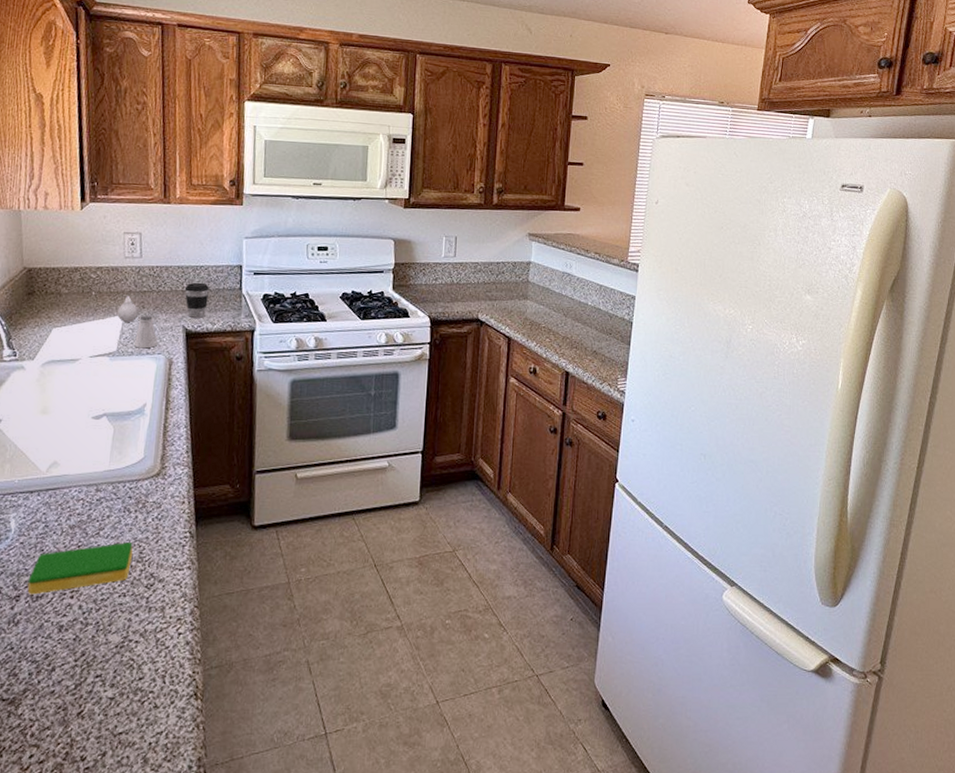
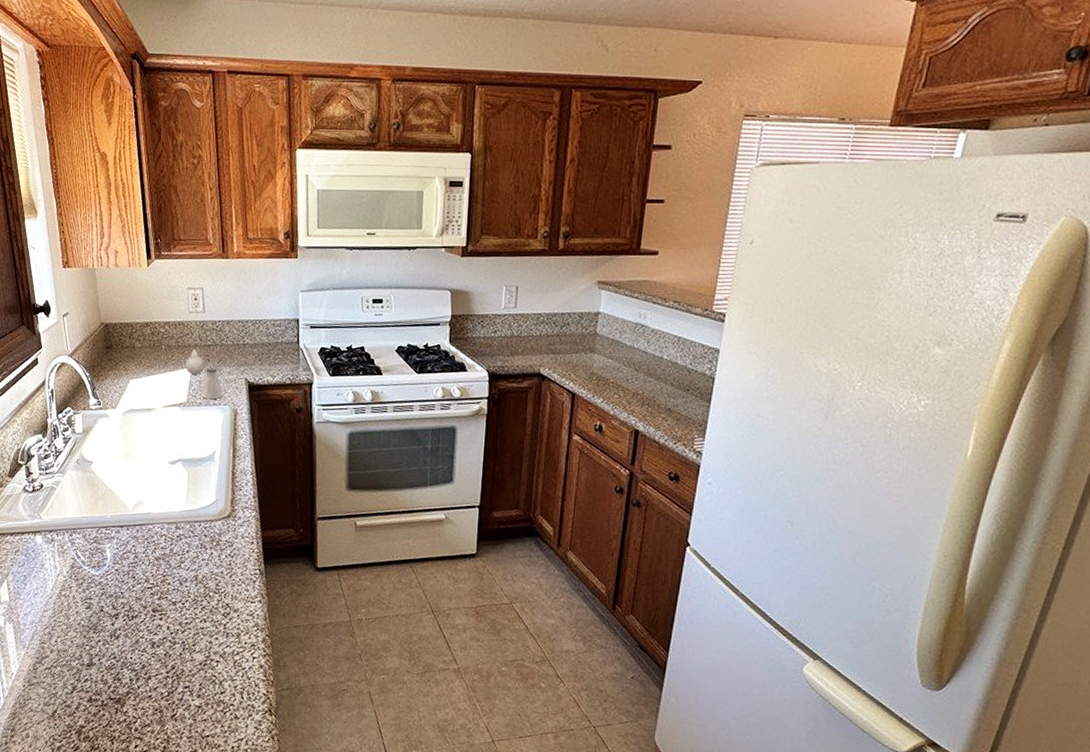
dish sponge: present [27,541,133,595] -> none [124,574,211,615]
coffee cup: present [184,282,210,318] -> none [245,336,269,371]

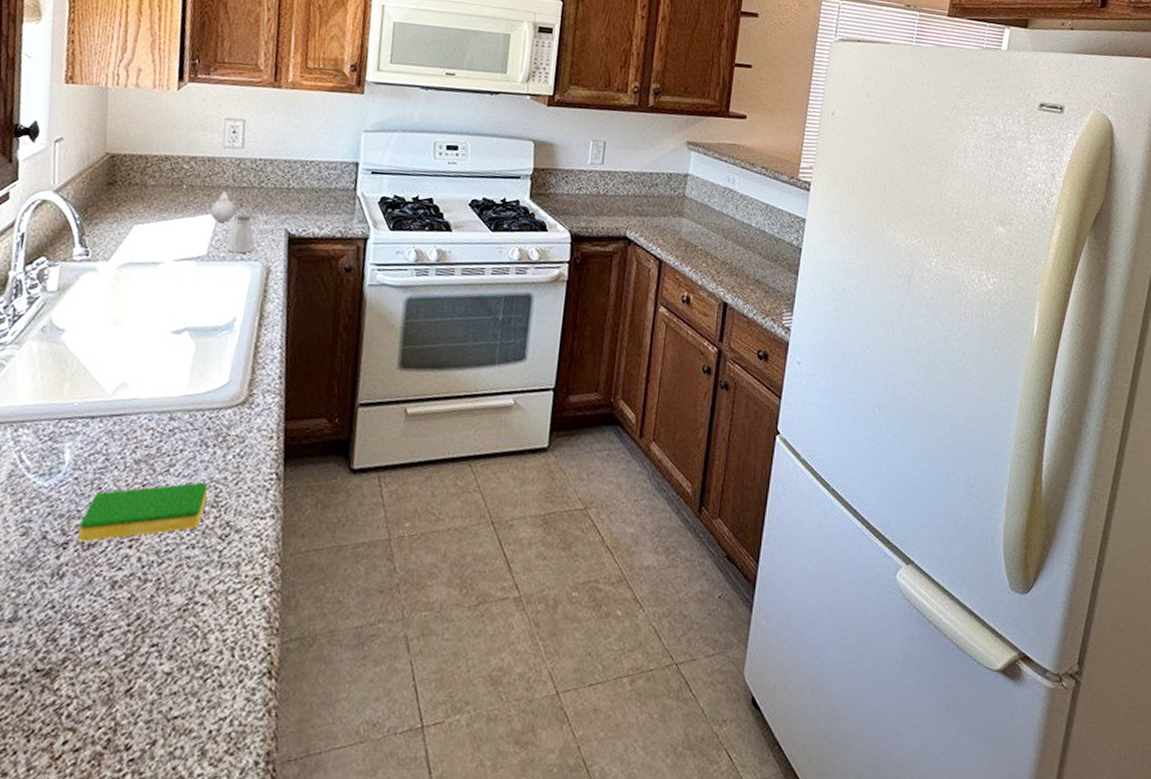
dish sponge: none [124,574,211,615] -> present [78,481,208,542]

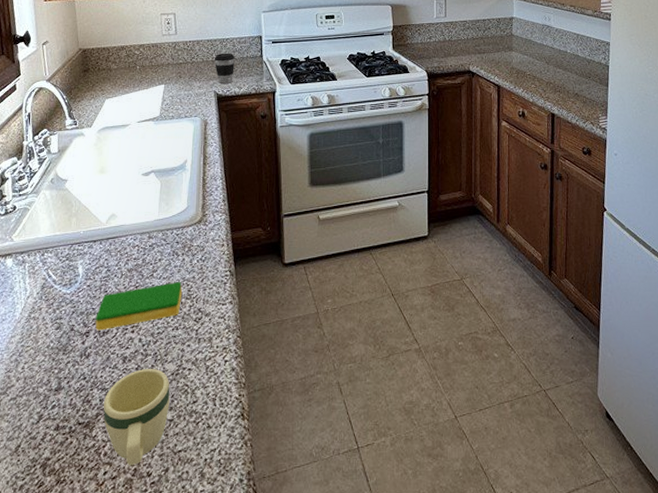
mug: none [73,600,174,735] -> present [103,369,170,466]
vase: present [210,190,236,223] -> none [159,67,177,91]
saltshaker: present [226,214,255,254] -> none [173,84,194,113]
coffee cup: none [290,179,320,221] -> present [214,53,236,83]

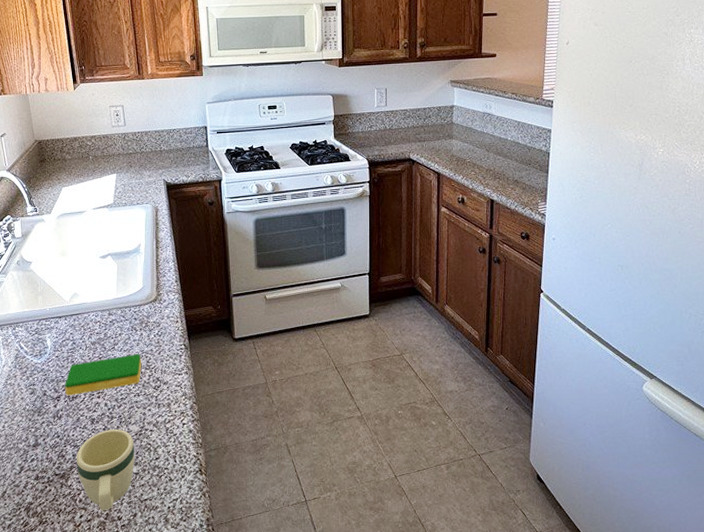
coffee cup: present [214,53,236,83] -> none [162,143,183,172]

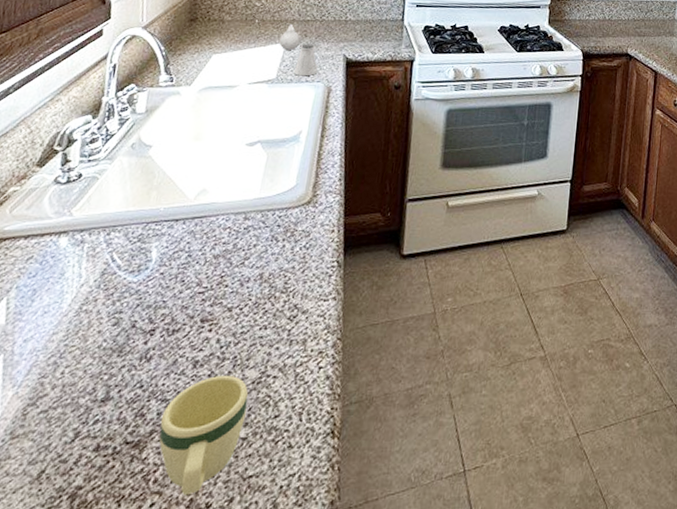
dish sponge: present [65,353,142,396] -> none [163,271,278,328]
vase: none [111,157,128,180] -> present [279,23,301,51]
saltshaker: none [126,173,145,200] -> present [293,43,318,76]

